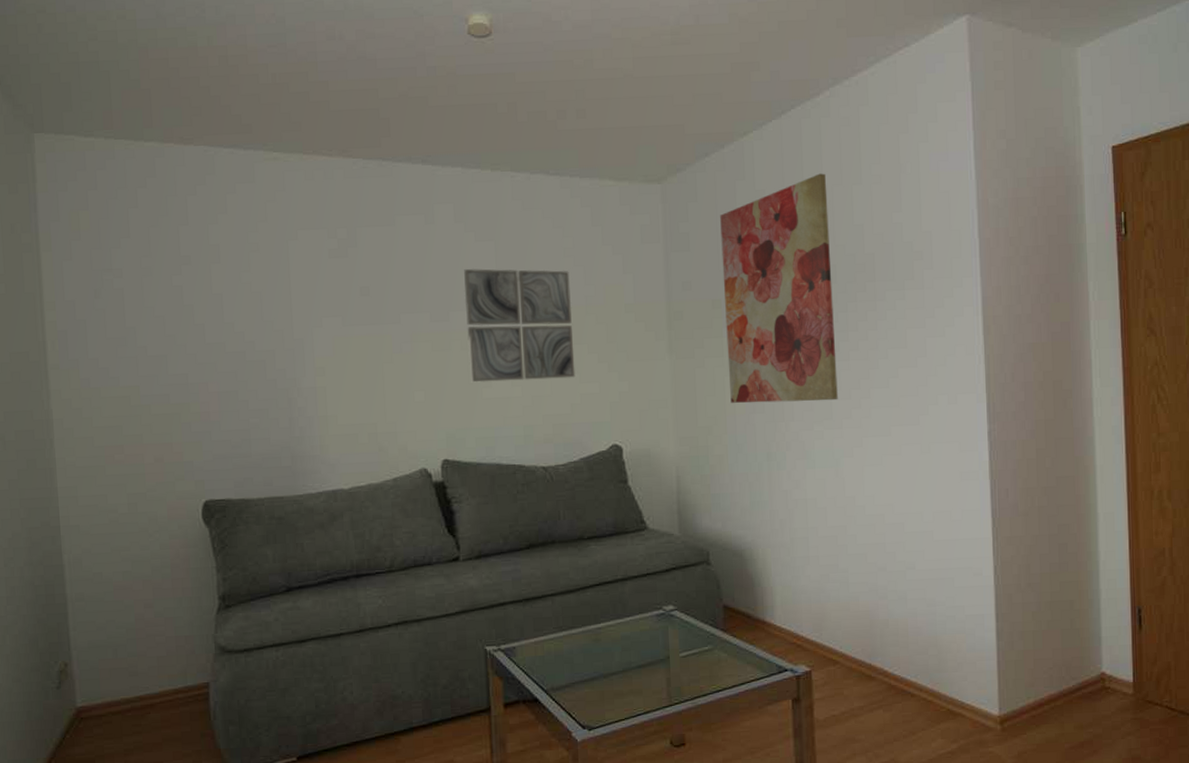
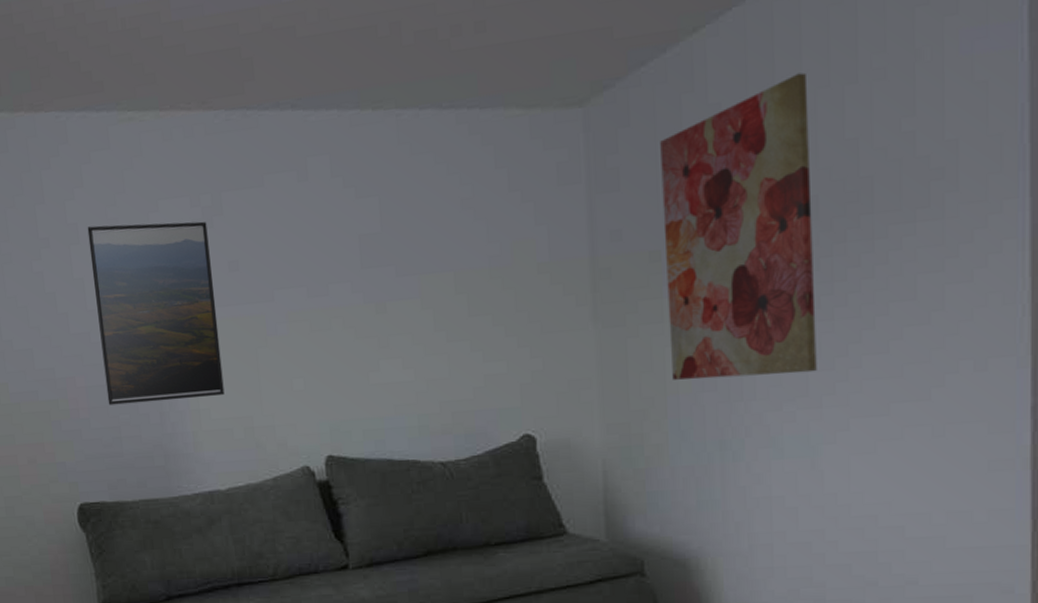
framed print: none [228,248,351,410] -> present [87,221,225,406]
wall art: present [464,269,575,383] -> none [344,226,478,367]

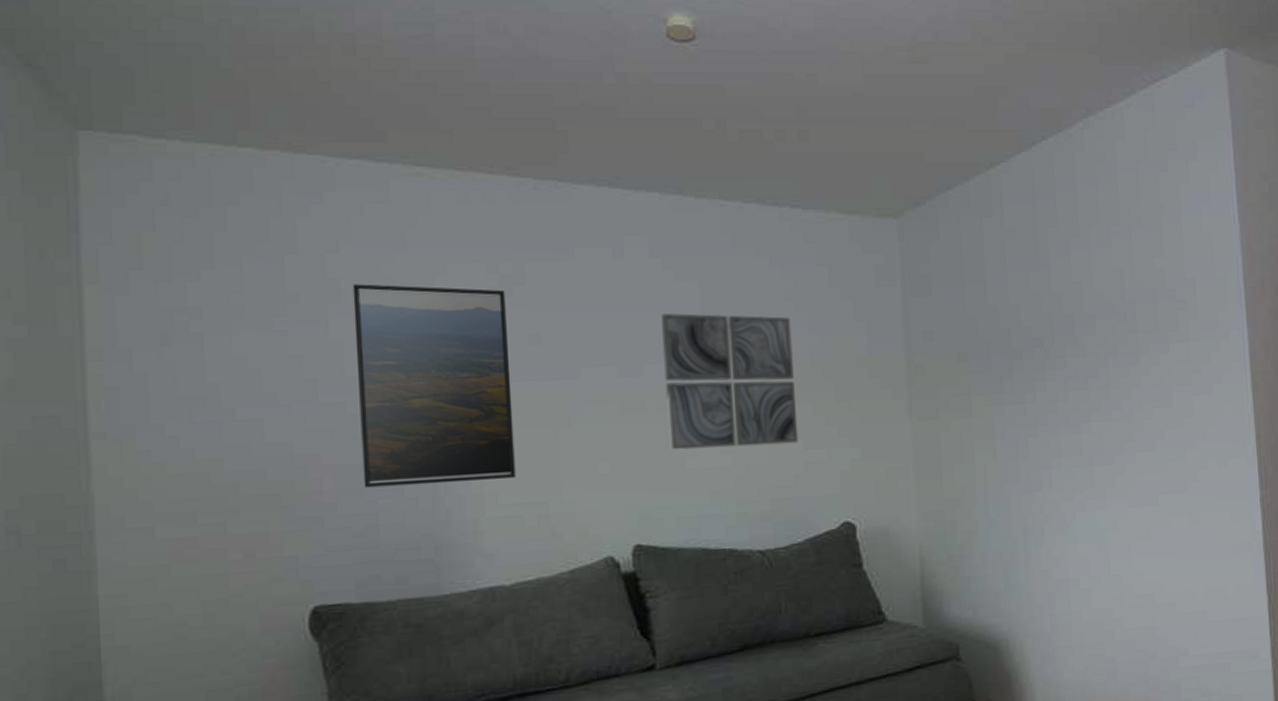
wall art: none [344,226,478,367] -> present [661,313,799,451]
wall art: present [660,72,817,380] -> none [965,212,1100,471]

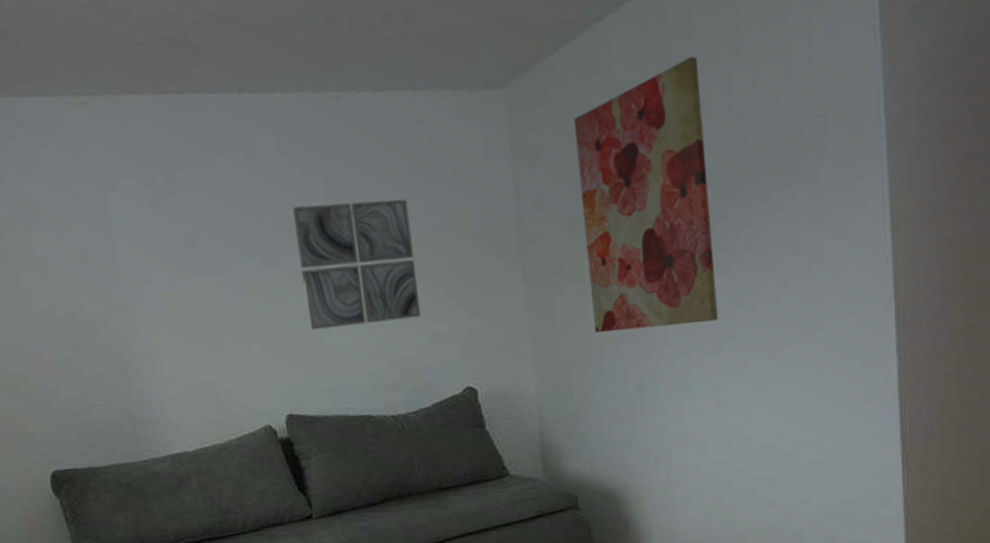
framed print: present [352,284,516,488] -> none [46,199,188,377]
wall art: none [965,212,1100,471] -> present [574,56,718,333]

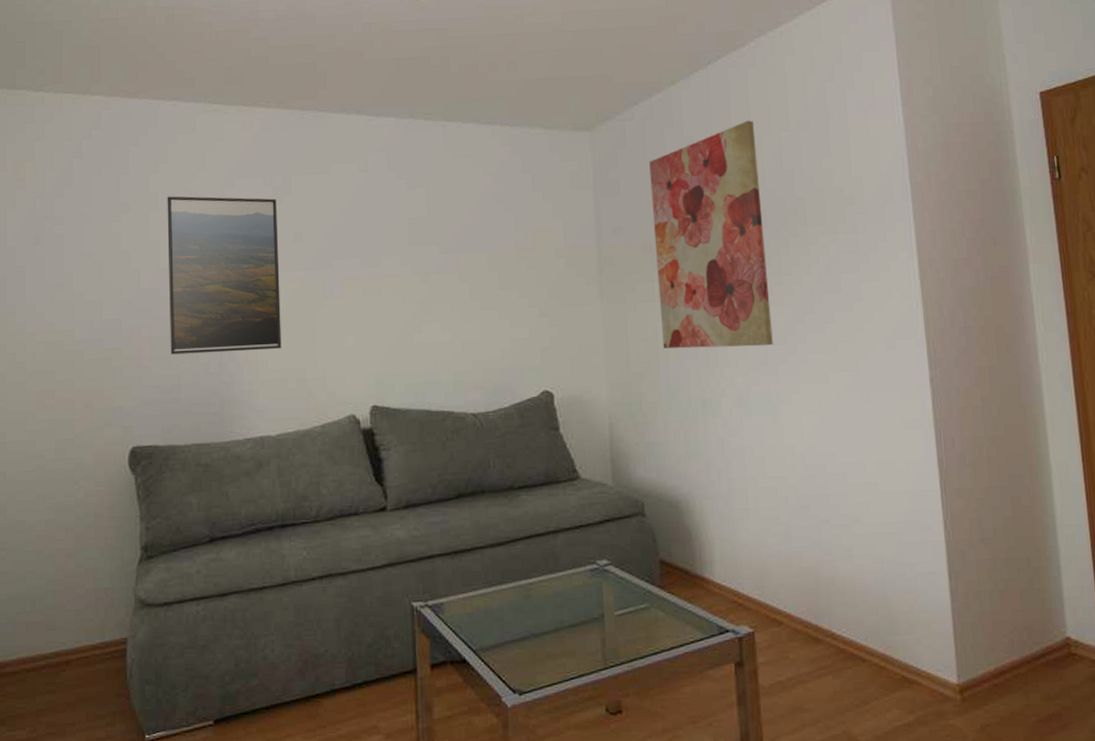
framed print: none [46,199,188,377] -> present [167,196,282,355]
wall art: present [293,199,421,331] -> none [395,215,506,328]

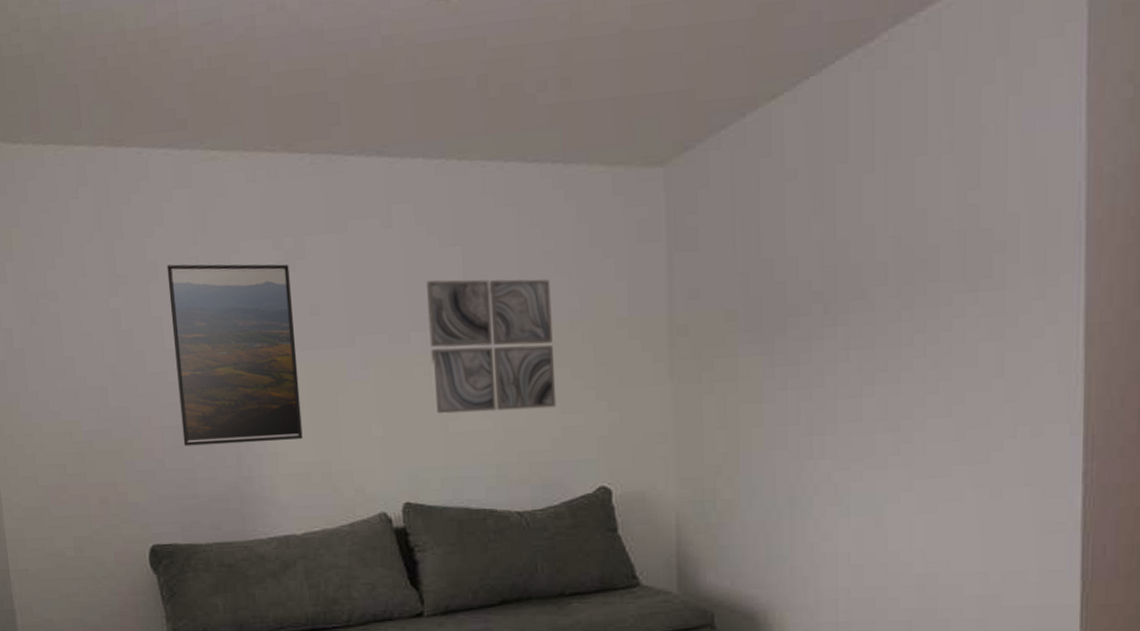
wall art: none [395,215,506,328] -> present [427,278,557,415]
wall art: present [649,120,773,349] -> none [738,143,883,437]

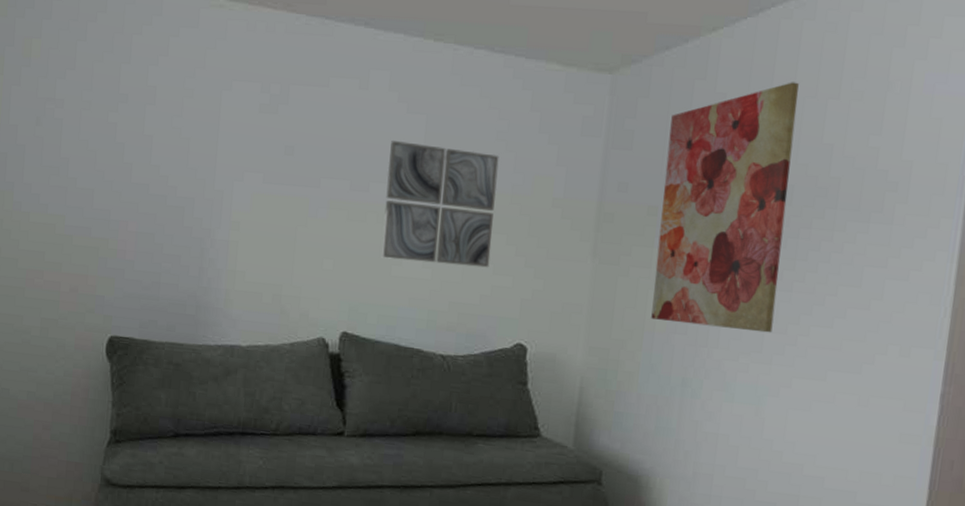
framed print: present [166,264,303,446] -> none [154,91,272,262]
wall art: none [738,143,883,437] -> present [651,82,799,333]

